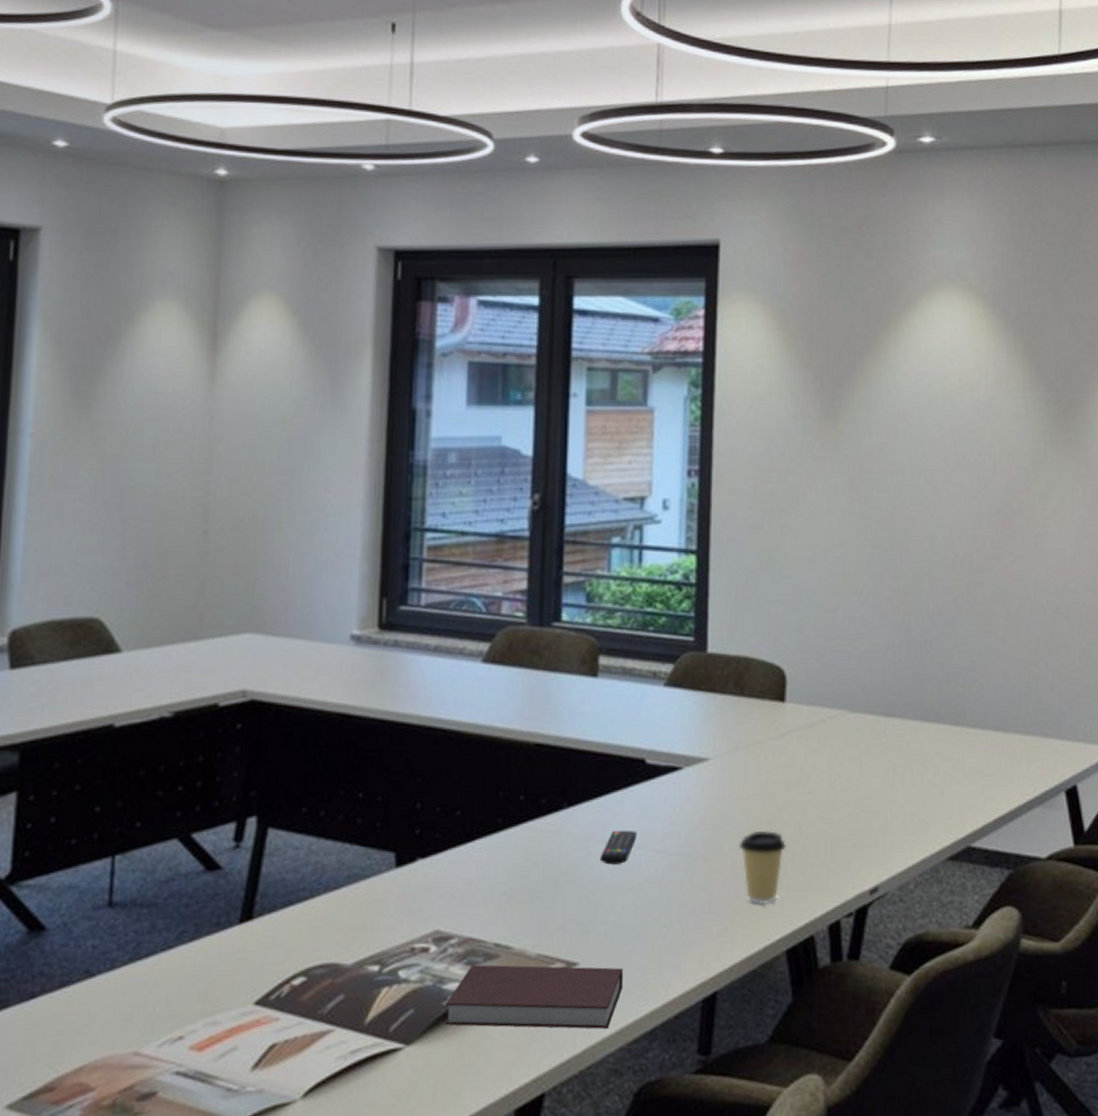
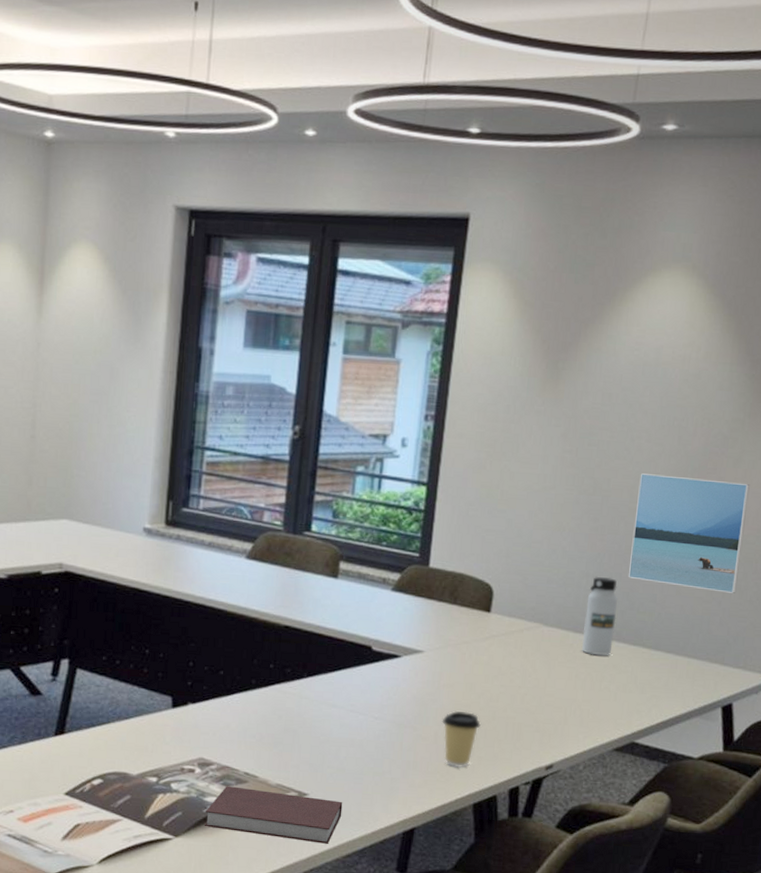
remote control: present [600,830,637,865] -> none [330,698,361,725]
water bottle: none [895,645,933,743] -> present [582,576,617,655]
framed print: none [939,520,1063,652] -> present [628,473,750,593]

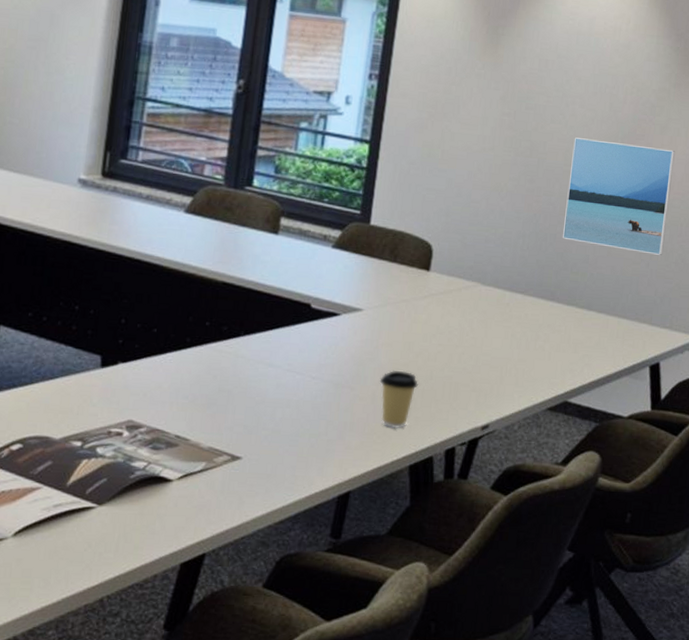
notebook: present [205,786,343,844] -> none [131,450,277,510]
water bottle: present [582,576,617,655] -> none [518,236,552,315]

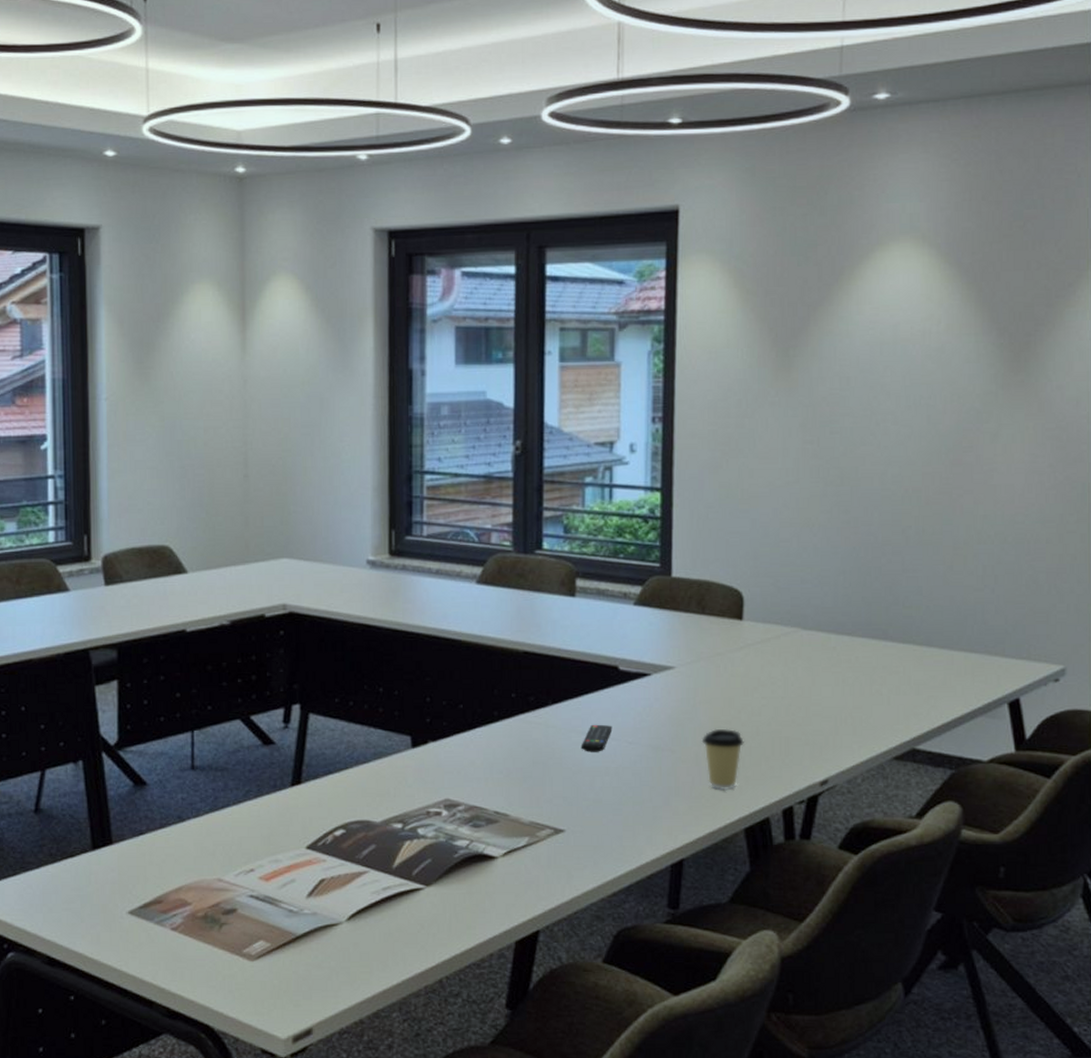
remote control: none [266,357,299,385] -> present [581,724,613,752]
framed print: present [562,137,675,255] -> none [888,458,1012,578]

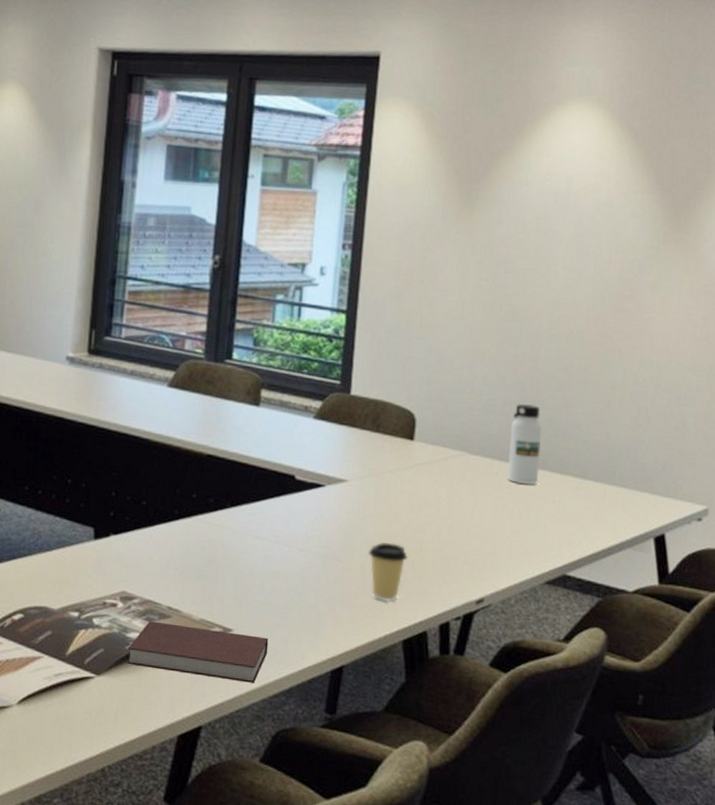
notebook: none [457,827,603,883] -> present [127,621,269,683]
remote control: present [581,724,613,752] -> none [254,529,285,557]
water bottle: none [845,572,881,657] -> present [507,403,541,484]

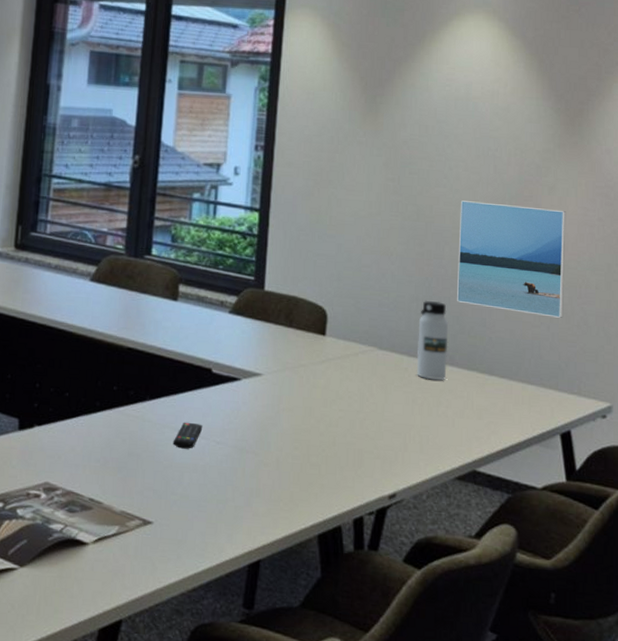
notebook: present [127,621,269,683] -> none [50,512,187,577]
remote control: none [254,529,285,557] -> present [173,422,203,449]
coffee cup: present [368,541,408,603] -> none [283,435,321,496]
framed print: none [550,300,669,420] -> present [456,200,566,318]

